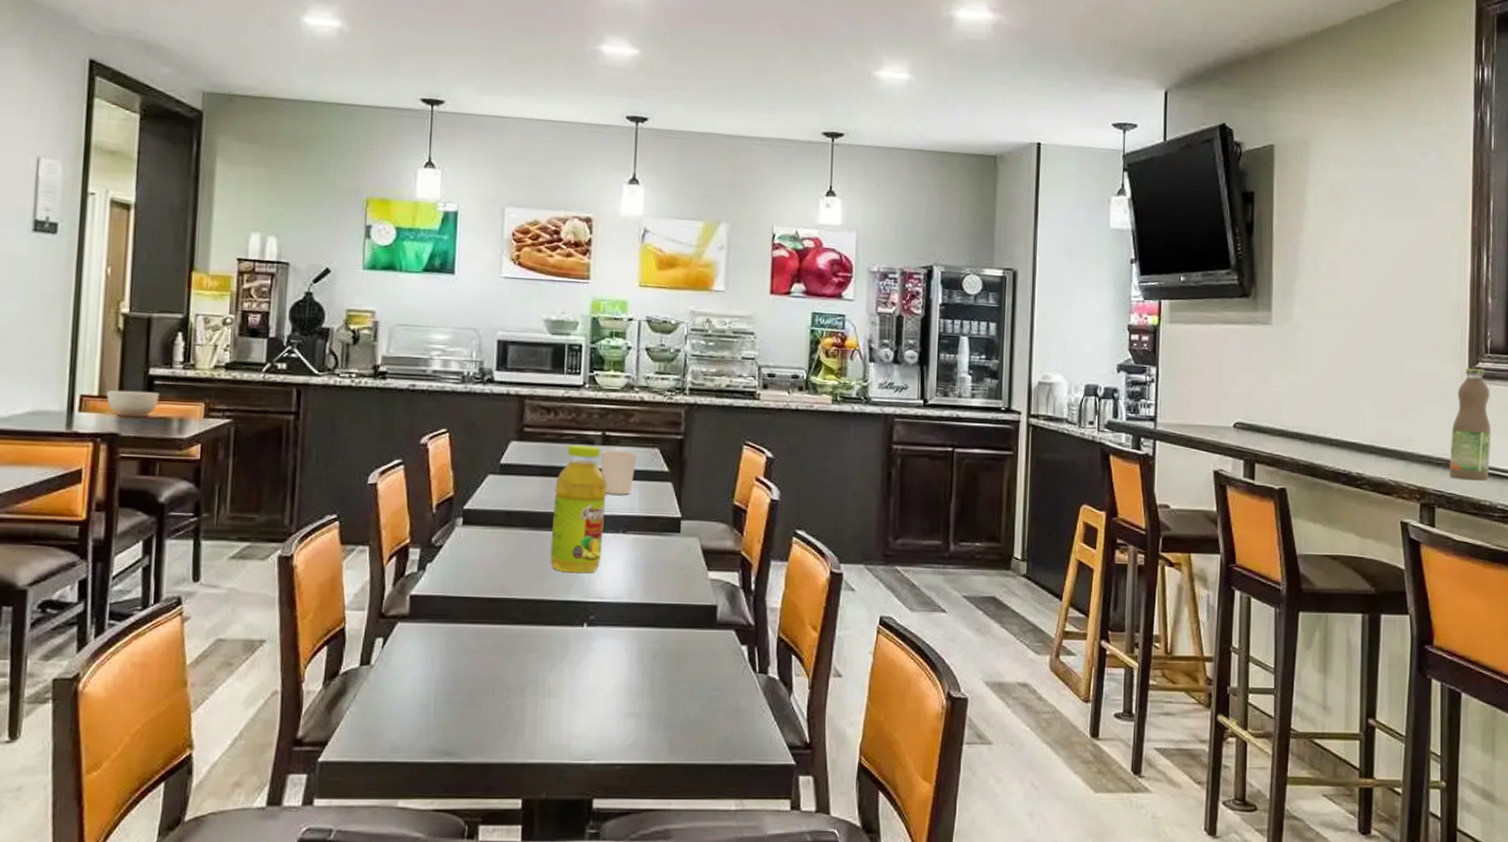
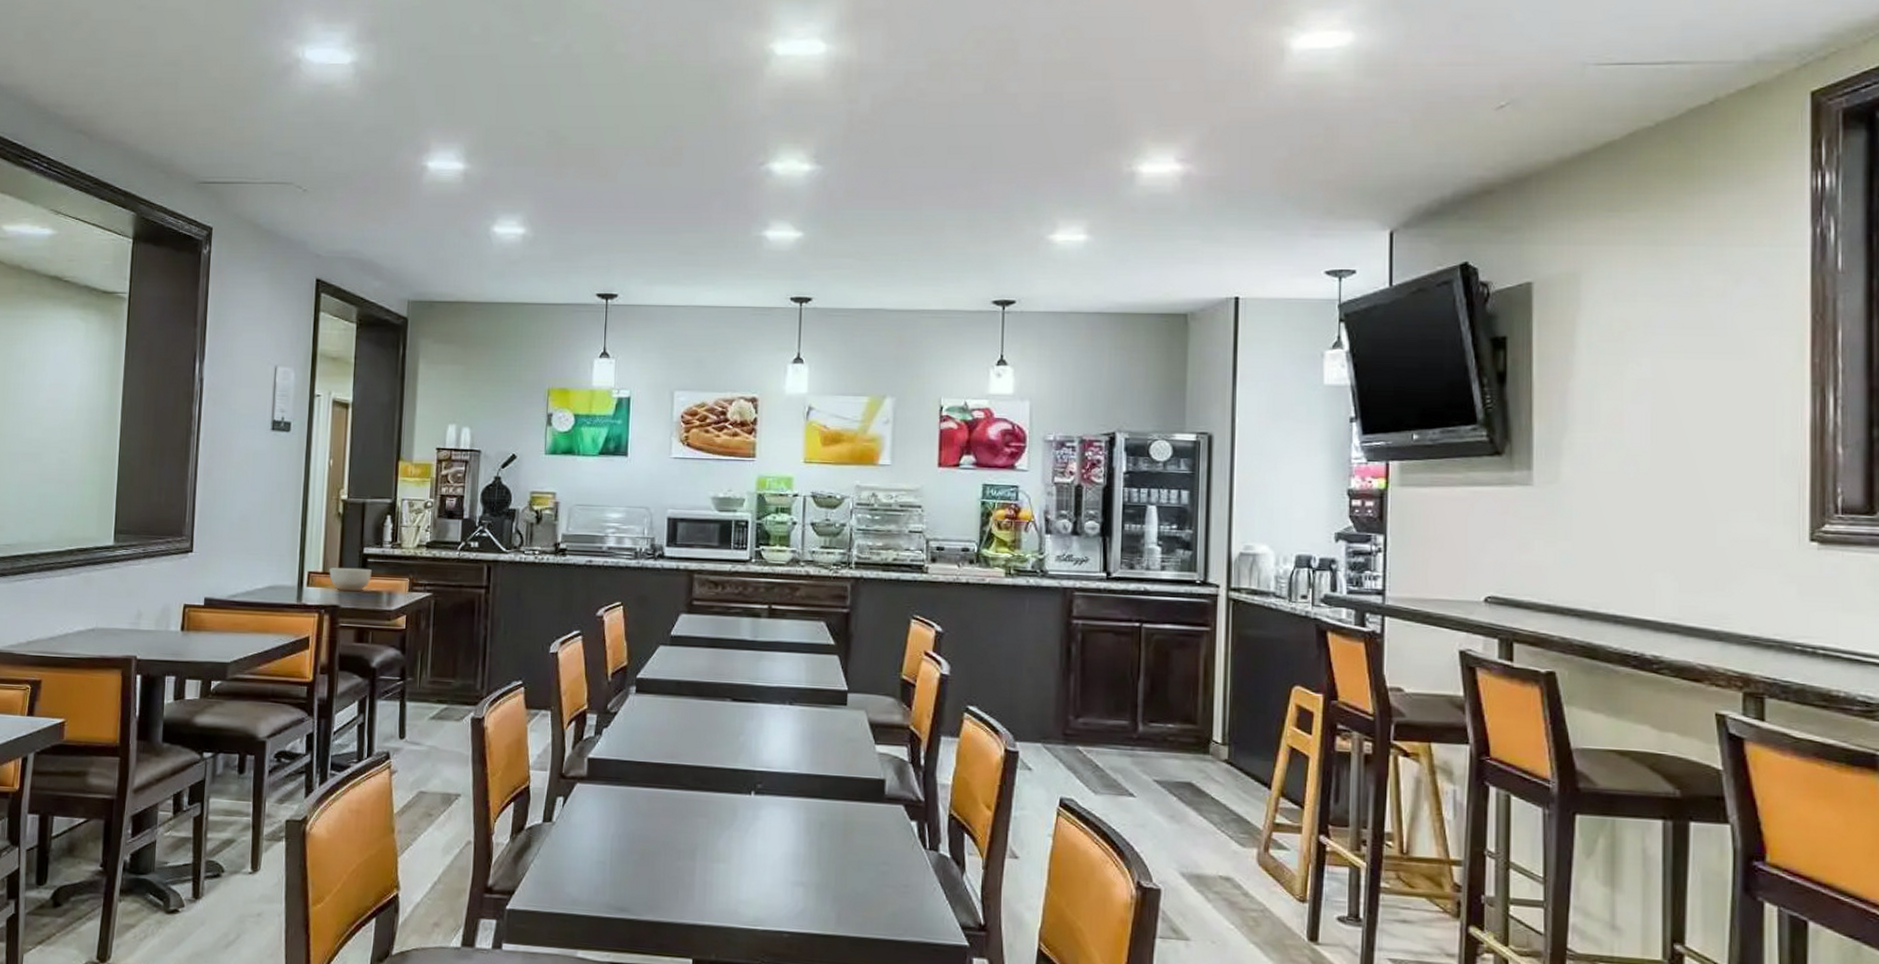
fruit juice: present [550,444,607,574] -> none [718,617,773,743]
dixie cup: present [600,451,637,495] -> none [766,623,803,667]
juice bottle: present [1449,368,1492,481] -> none [1784,532,1846,667]

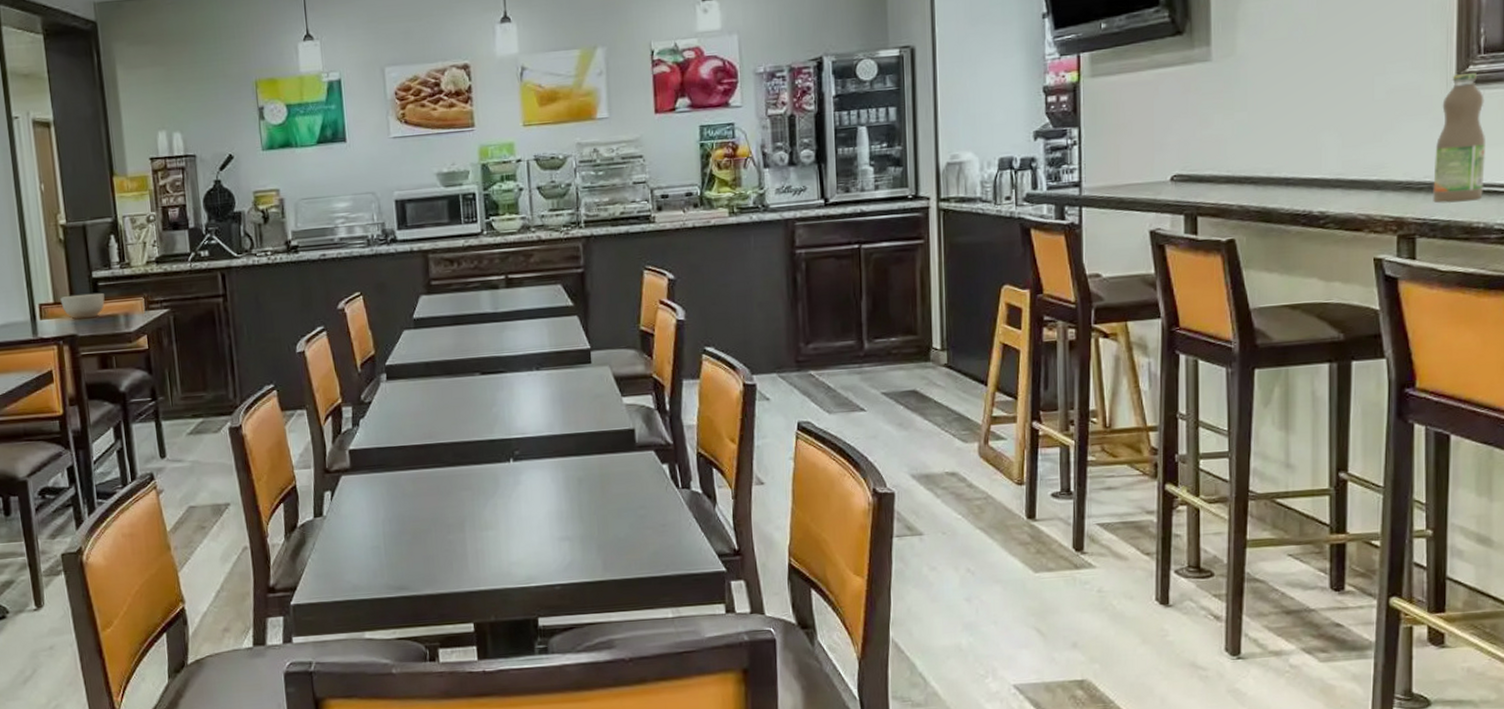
juice bottle: none [1784,532,1846,667] -> present [1433,73,1486,204]

